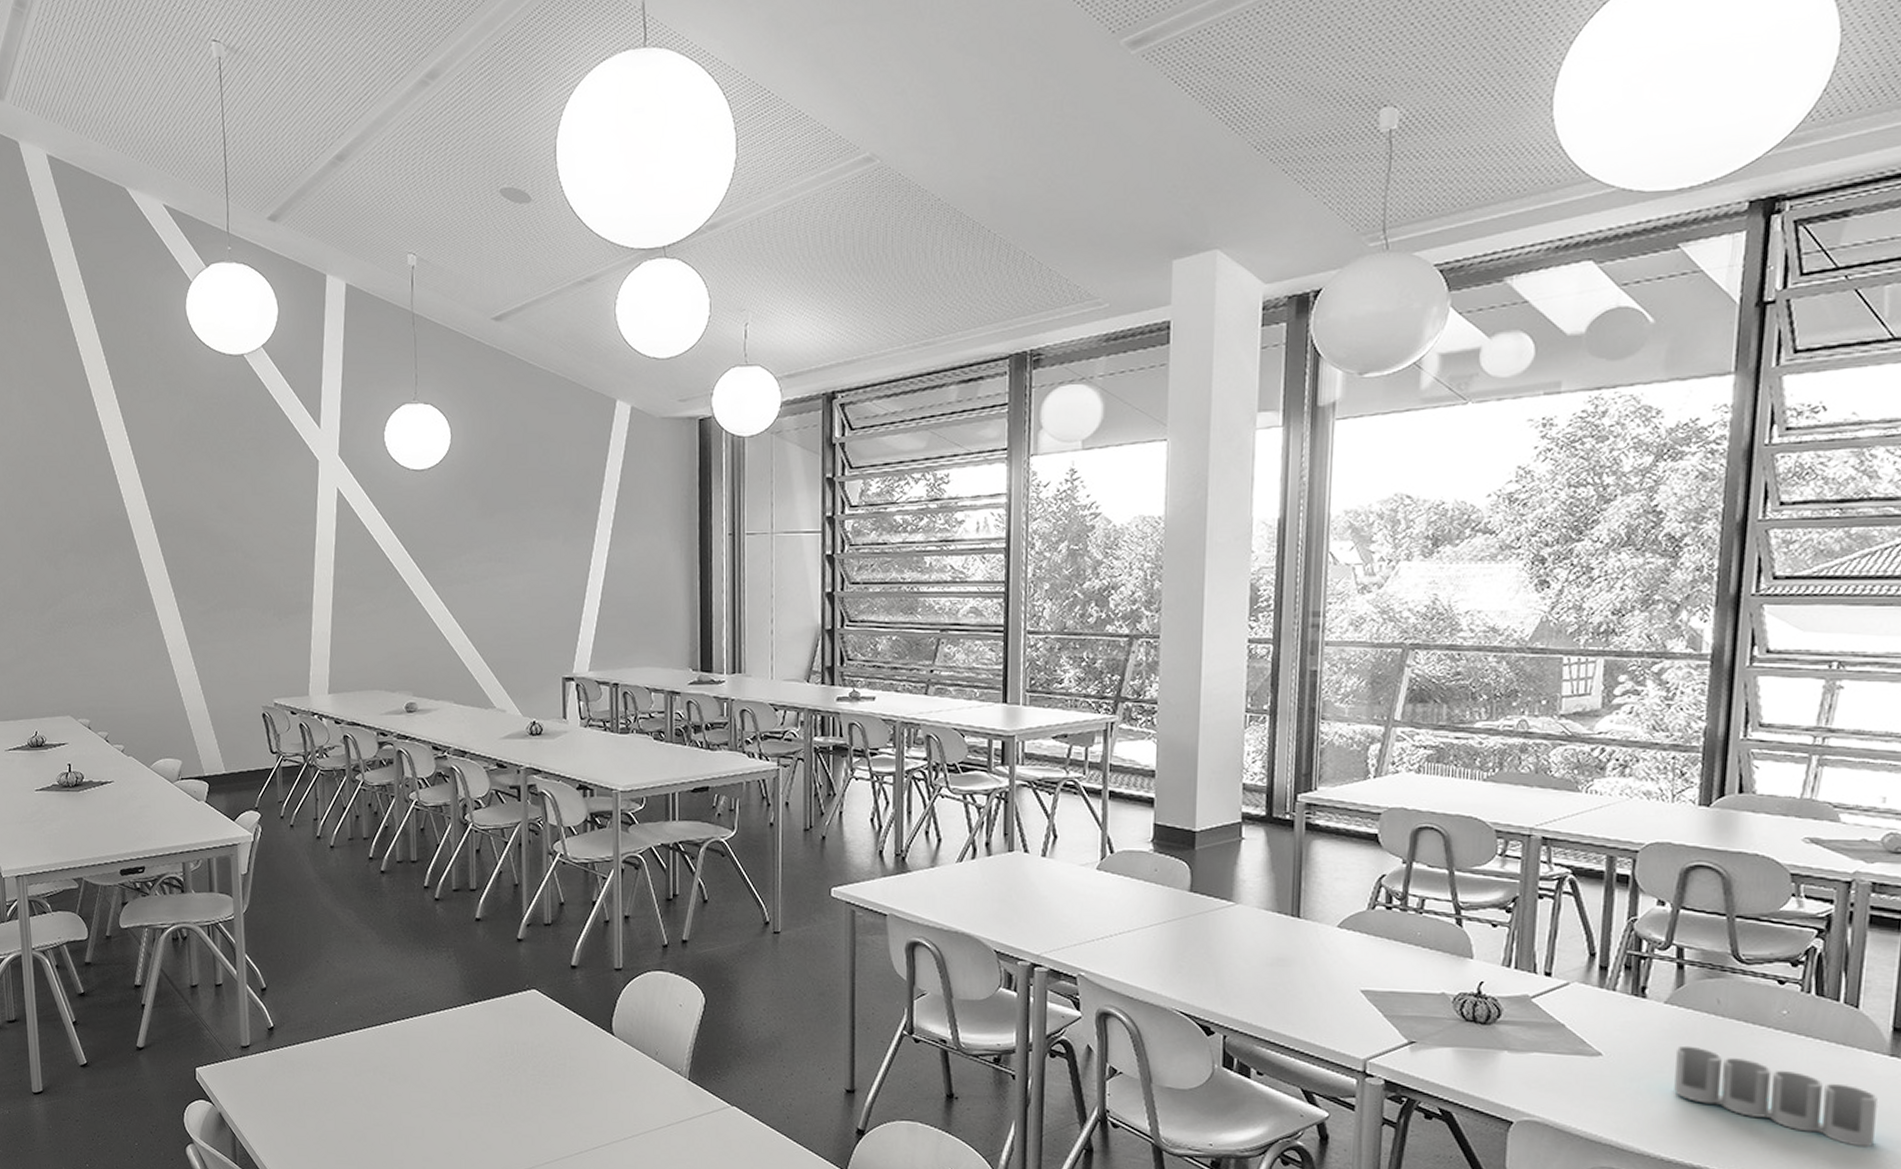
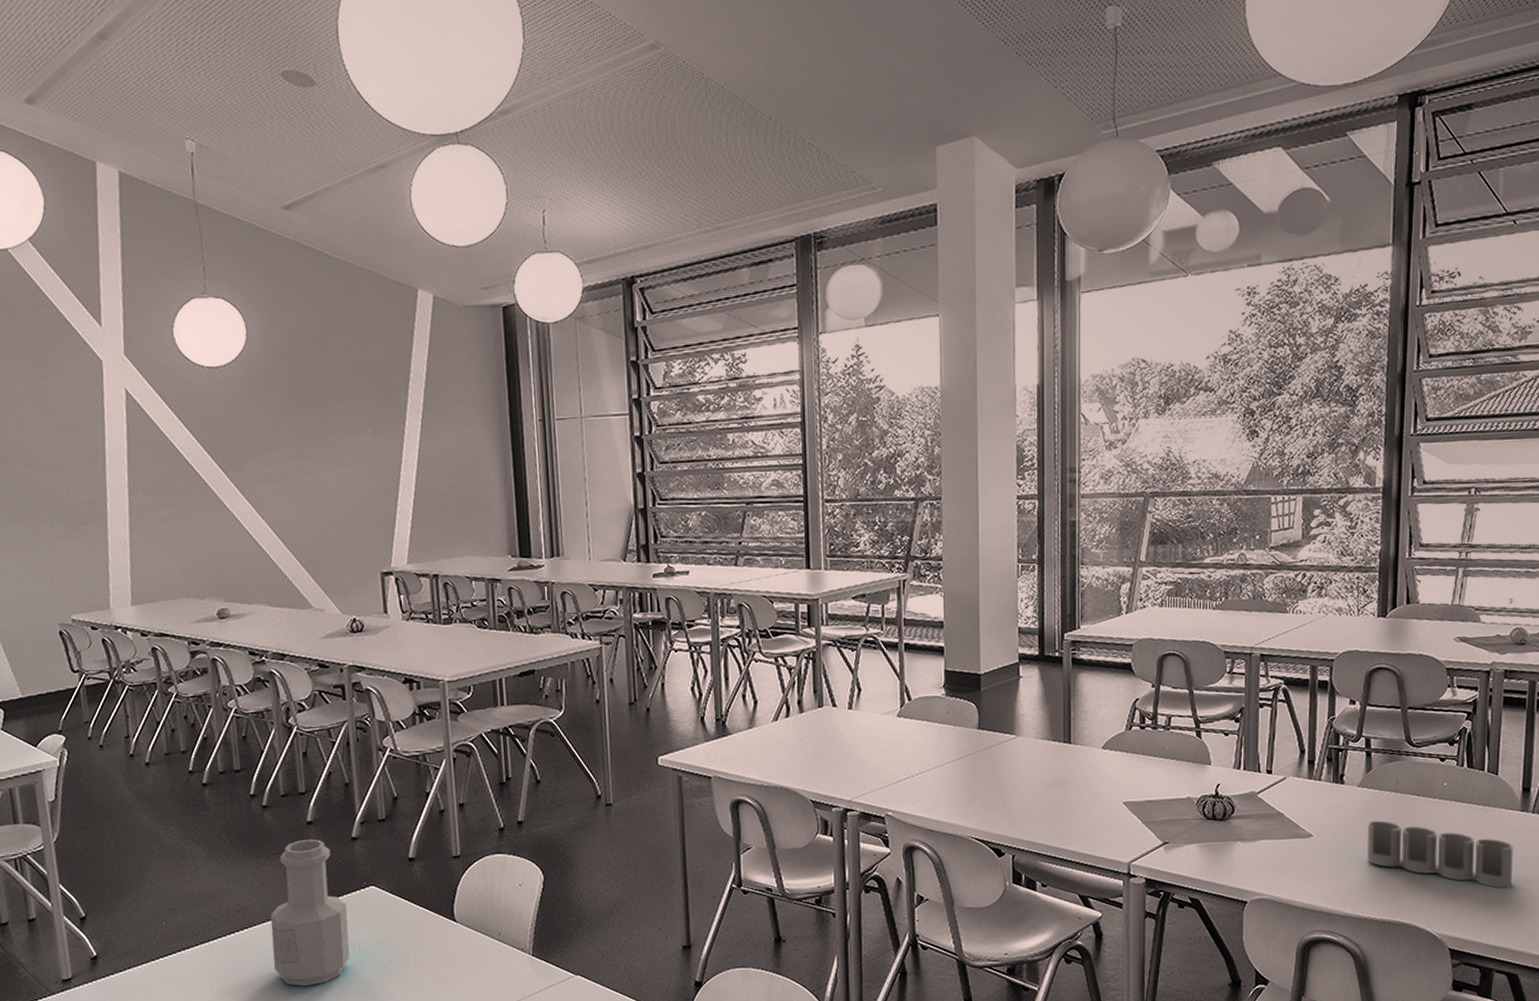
bottle: none [434,935,509,1082] -> present [270,838,350,987]

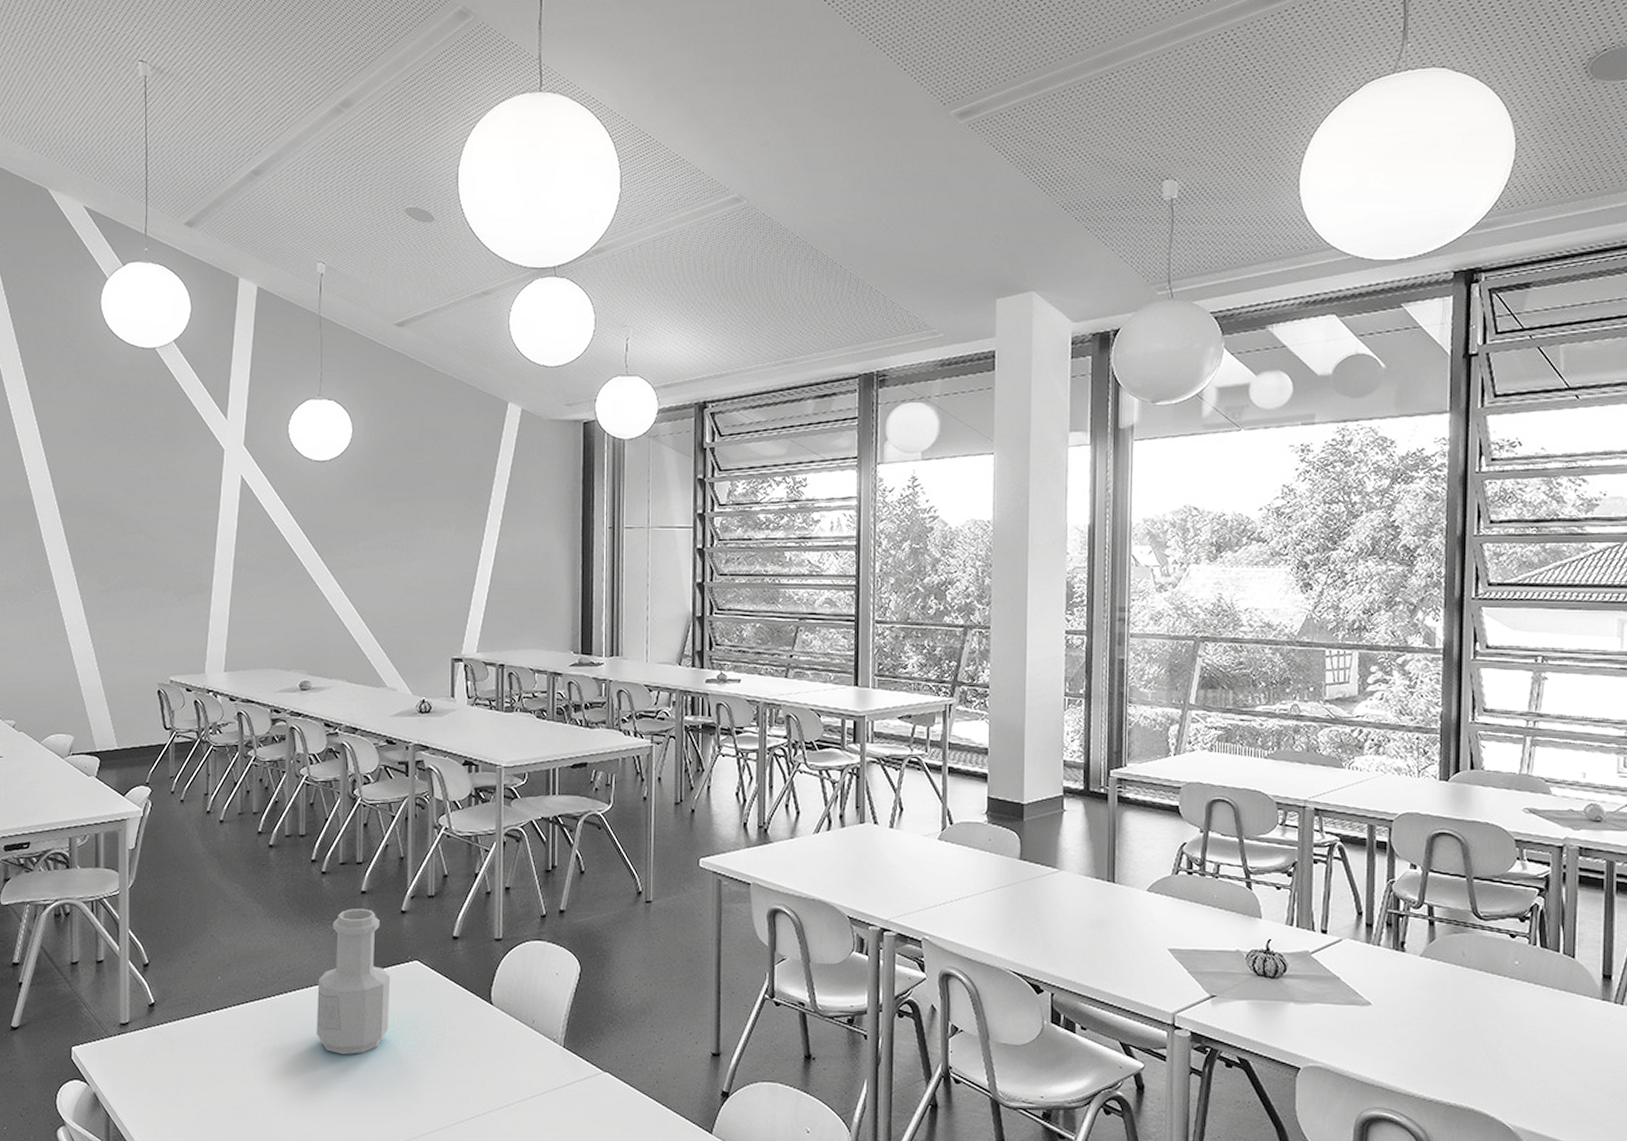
pen holder: present [1367,820,1514,889] -> none [1431,994,1595,1083]

